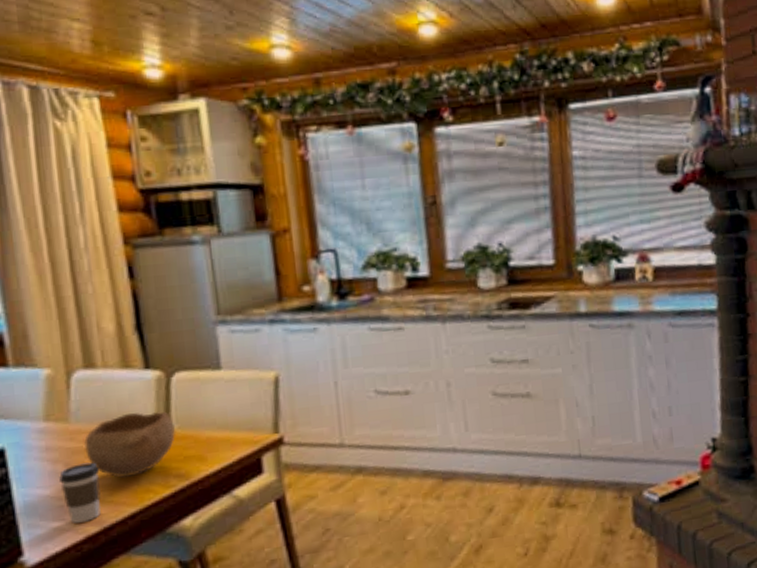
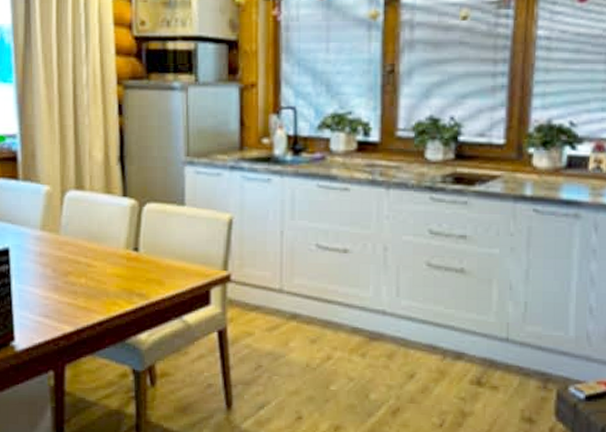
coffee cup: present [59,462,101,523] -> none [47,271,79,321]
bowl: present [84,411,176,479] -> none [69,234,142,290]

